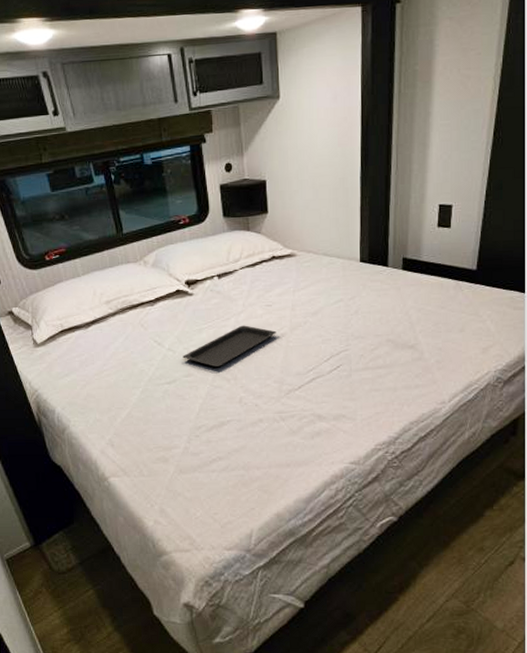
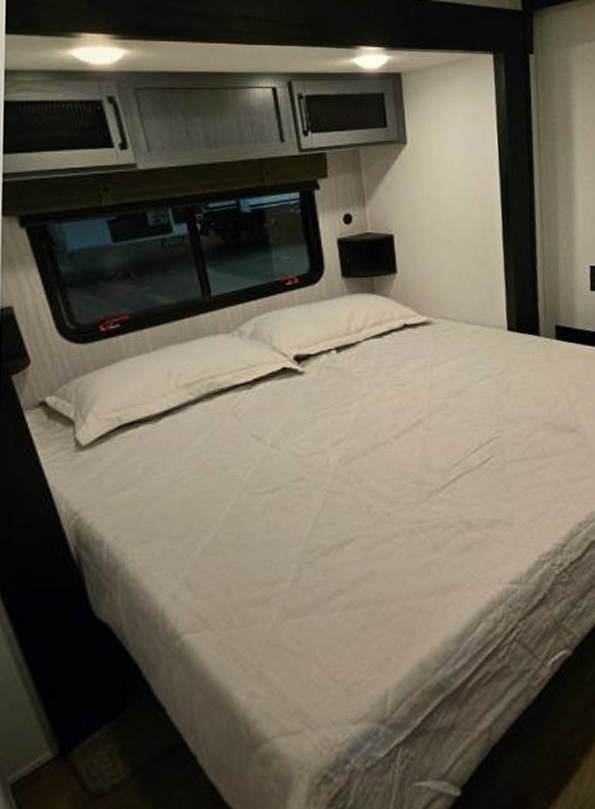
serving tray: present [182,325,276,368] -> none [290,410,412,468]

